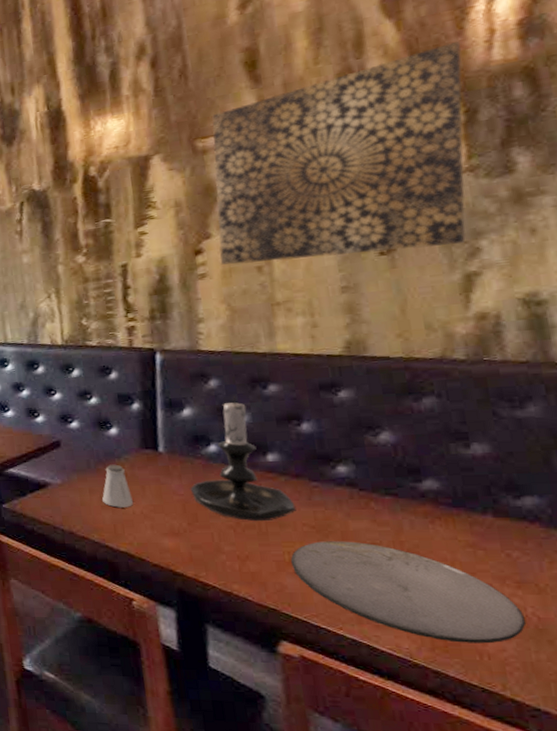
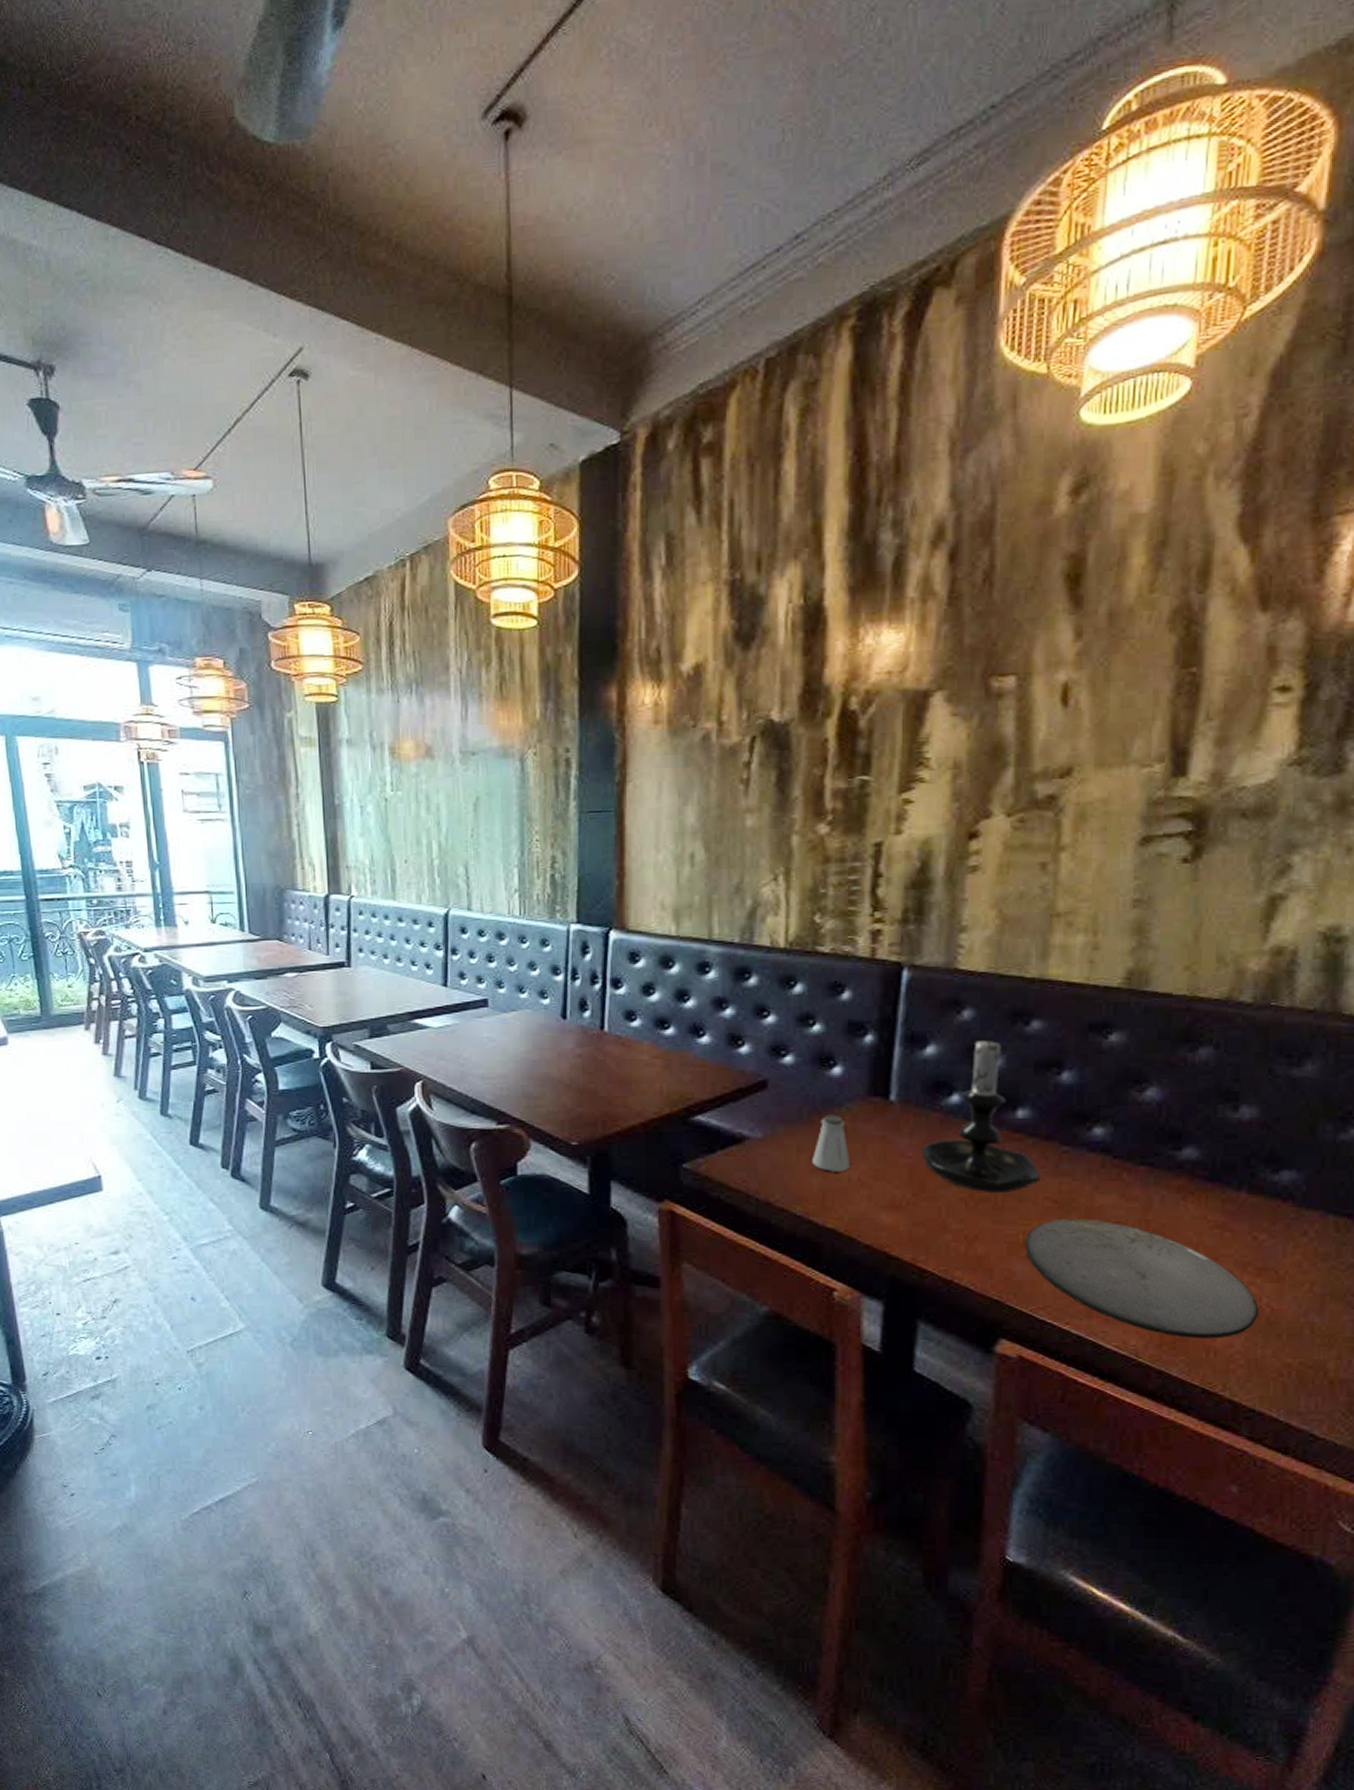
wall art: present [211,42,466,265] -> none [998,590,1316,859]

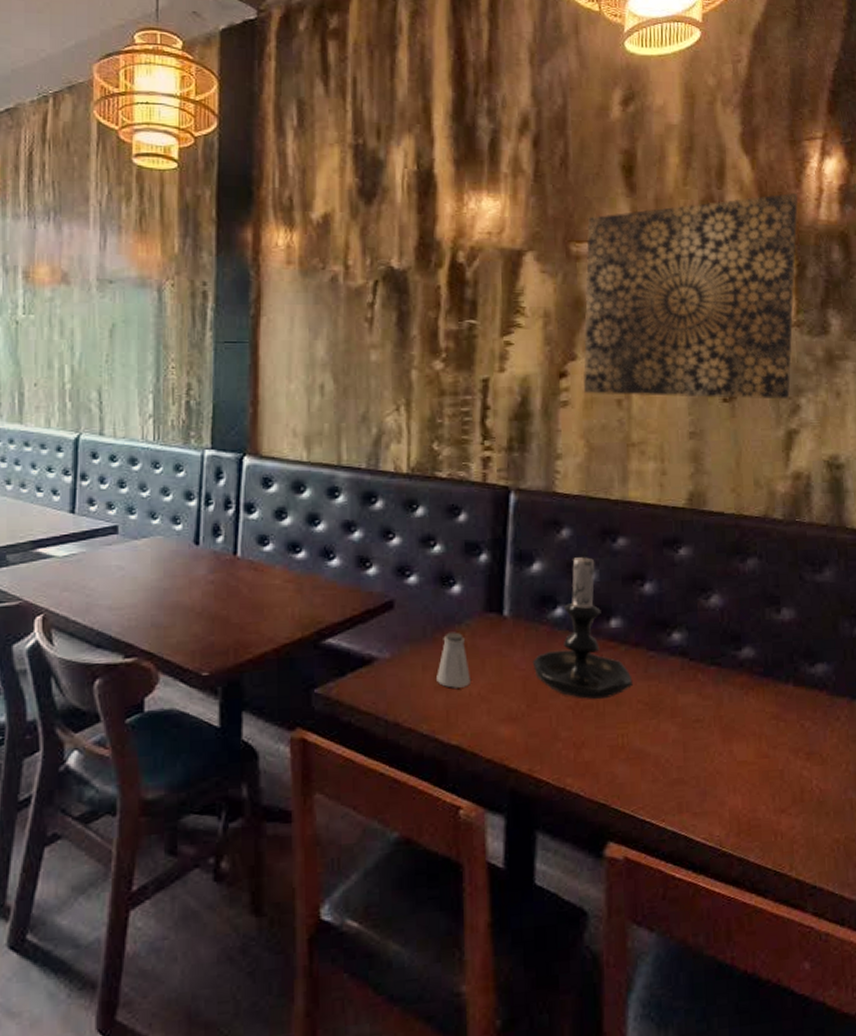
wall art: none [998,590,1316,859] -> present [583,193,798,400]
plate: present [1024,1219,1259,1339] -> none [623,718,811,824]

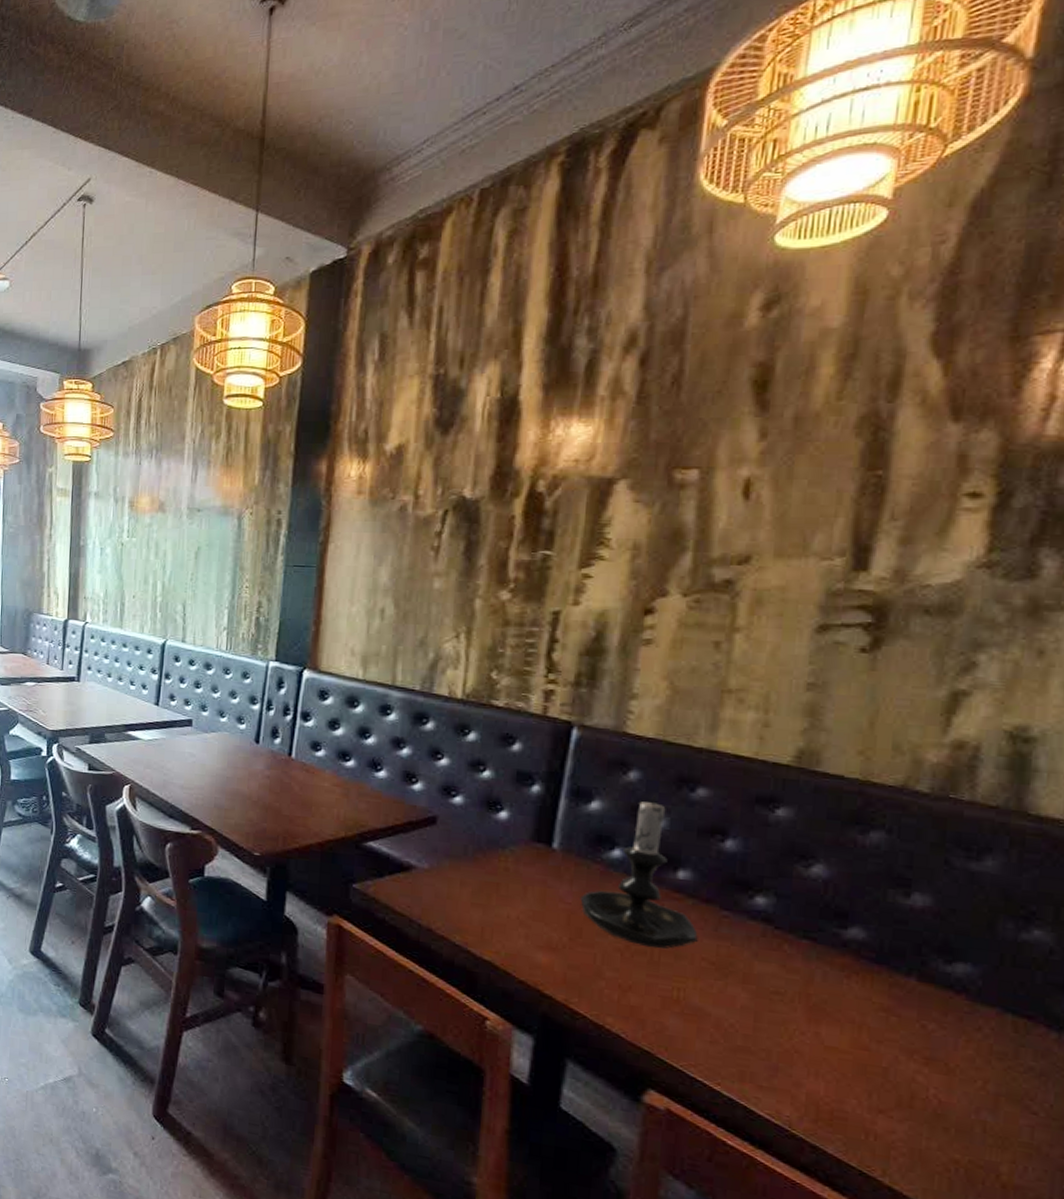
saltshaker: present [437,632,472,688] -> none [474,854,511,909]
wall art: present [583,193,798,400] -> none [672,403,1012,655]

